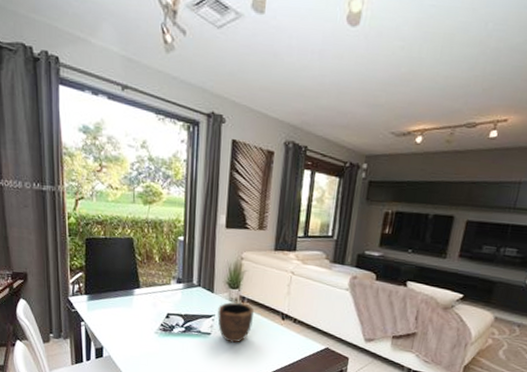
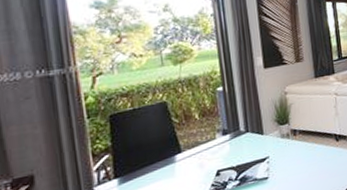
bowl: present [217,301,254,343] -> none [271,135,309,181]

